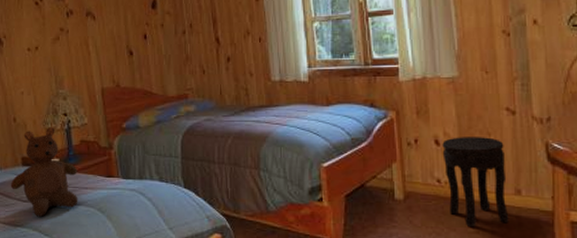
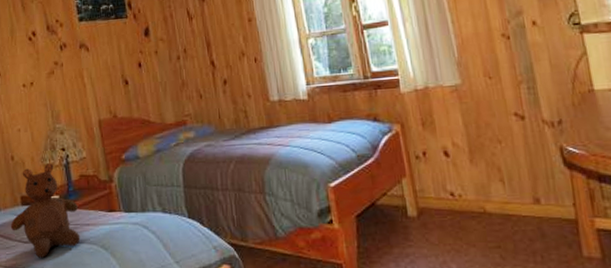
side table: present [442,137,509,227] -> none [451,145,531,241]

